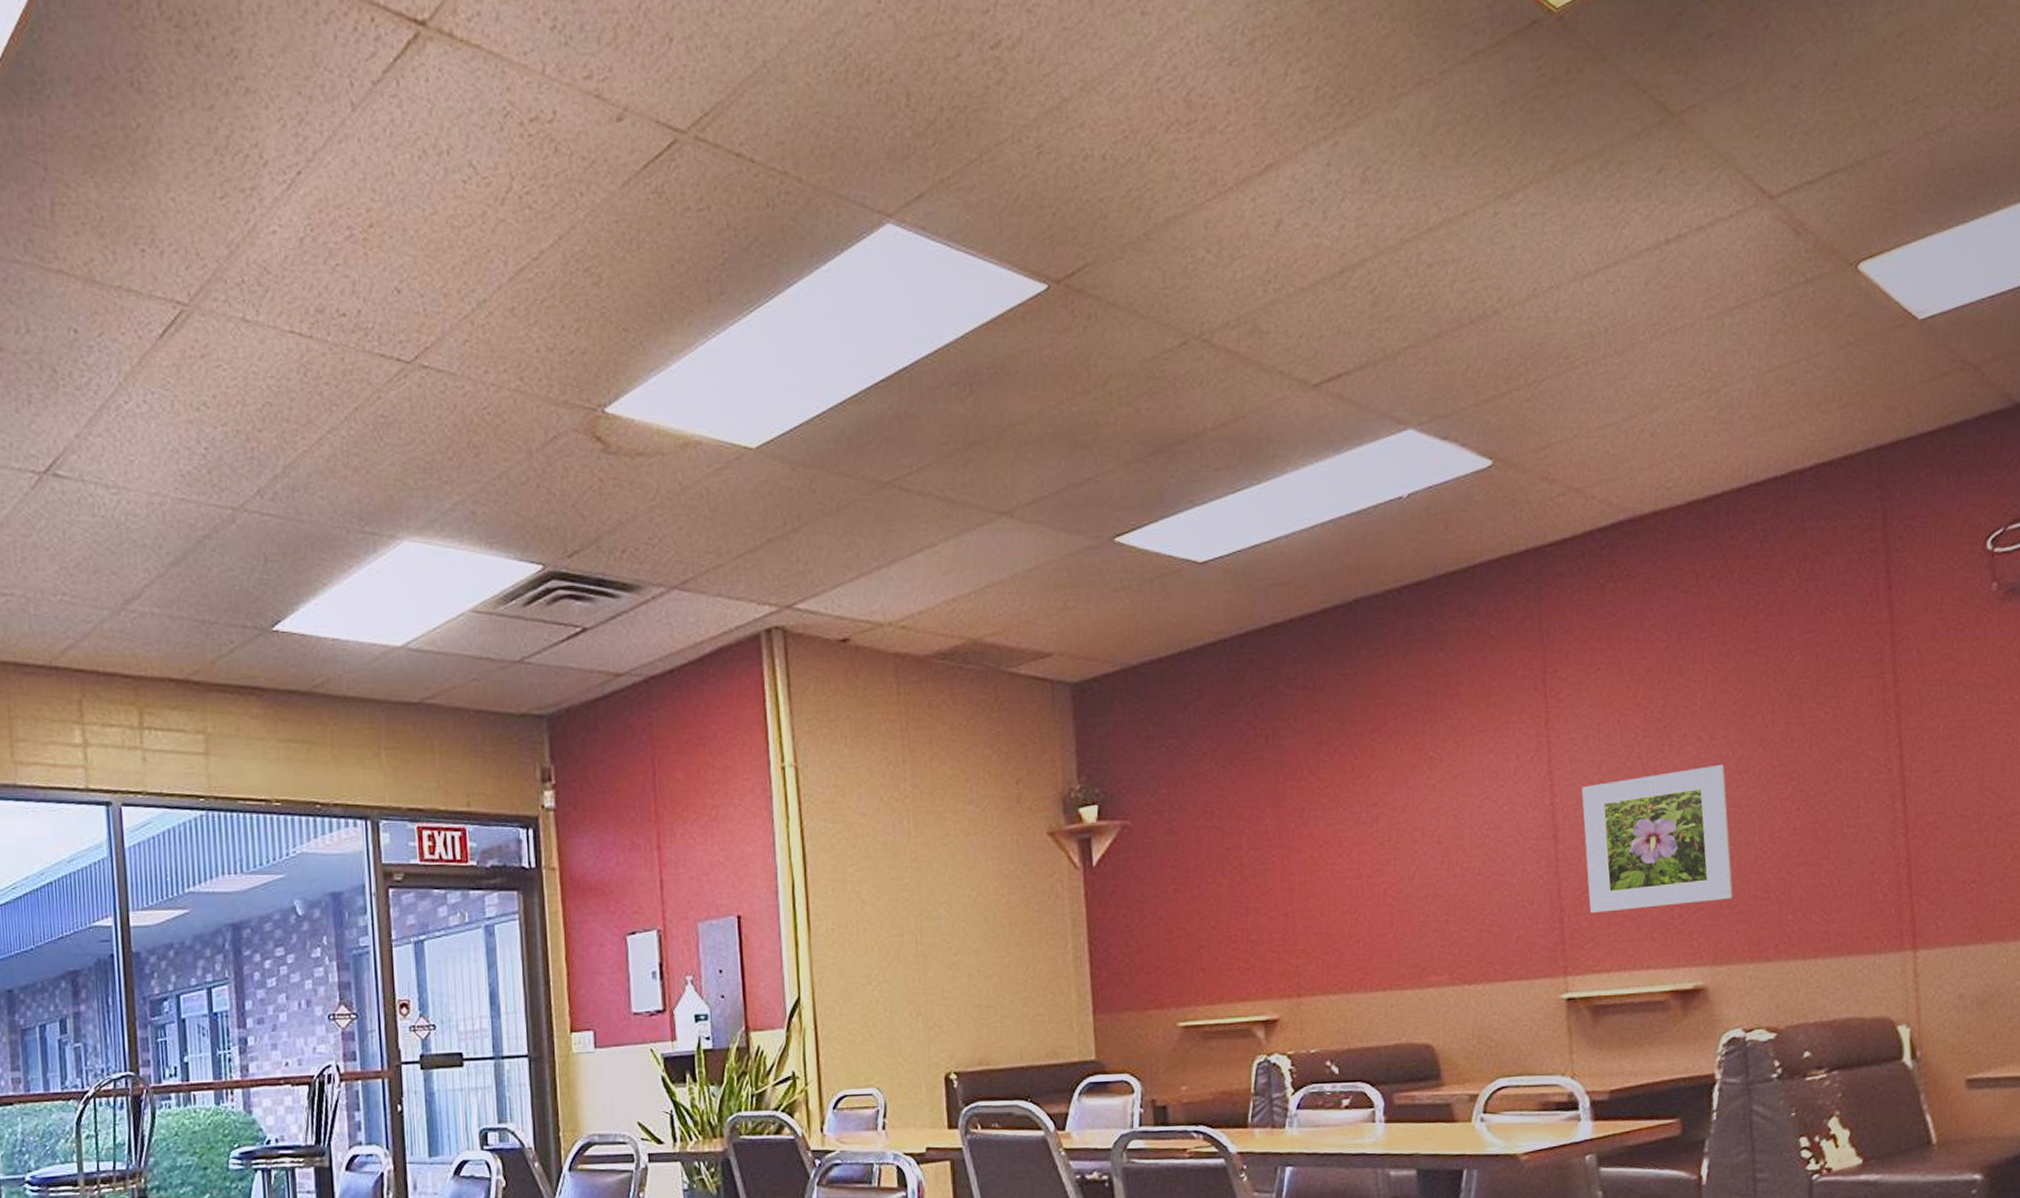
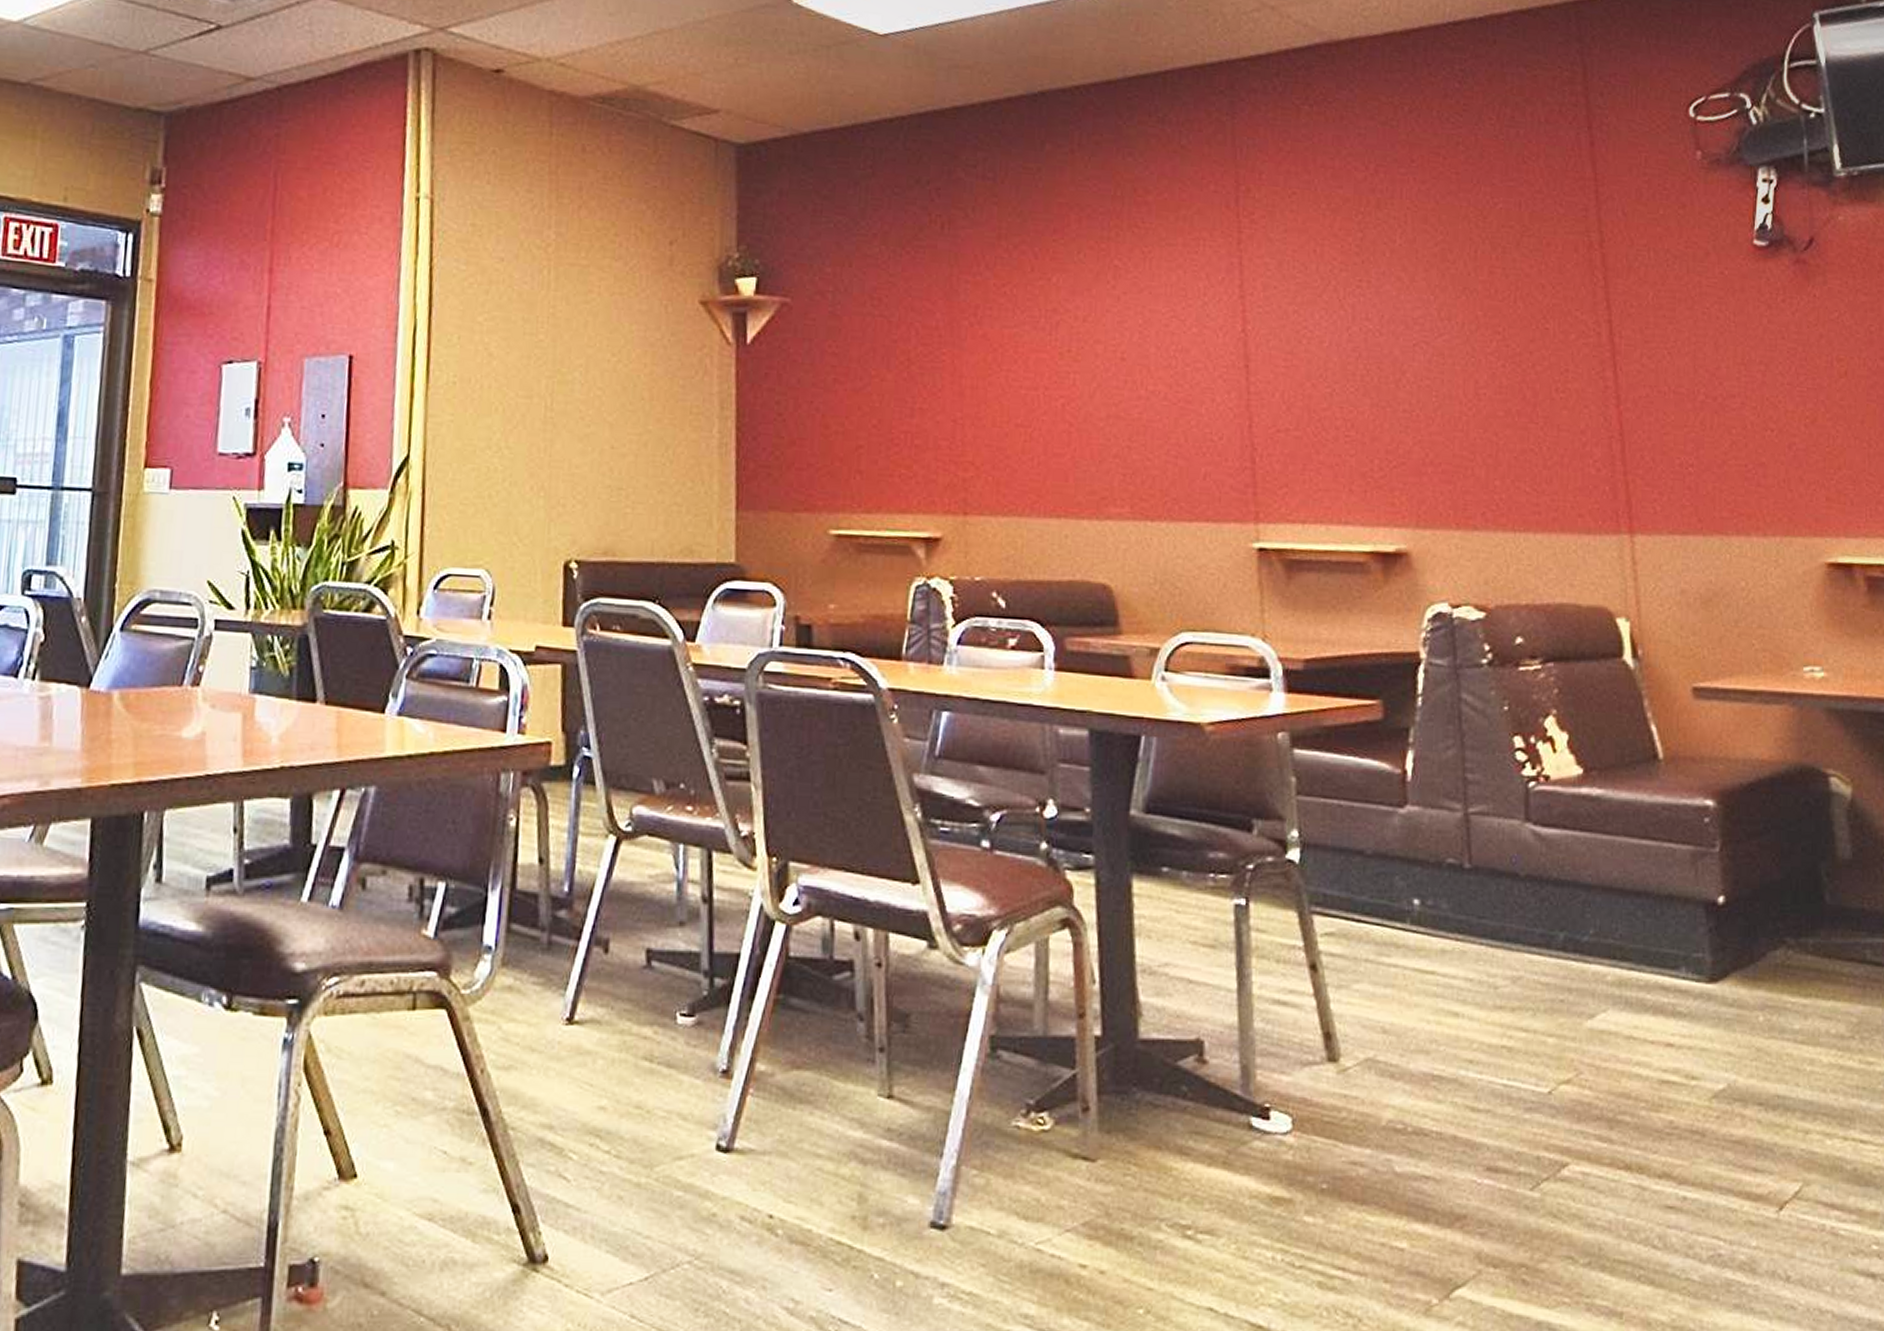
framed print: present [1582,764,1733,914] -> none [1275,308,1437,457]

